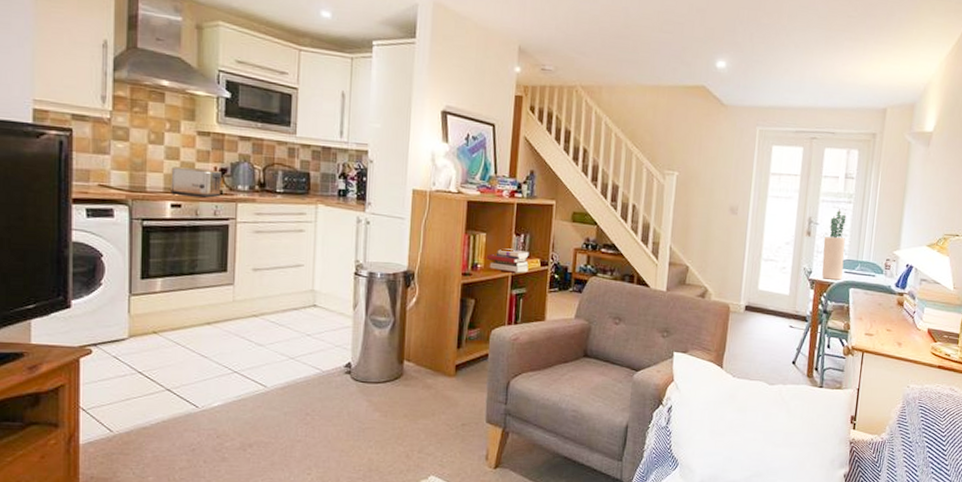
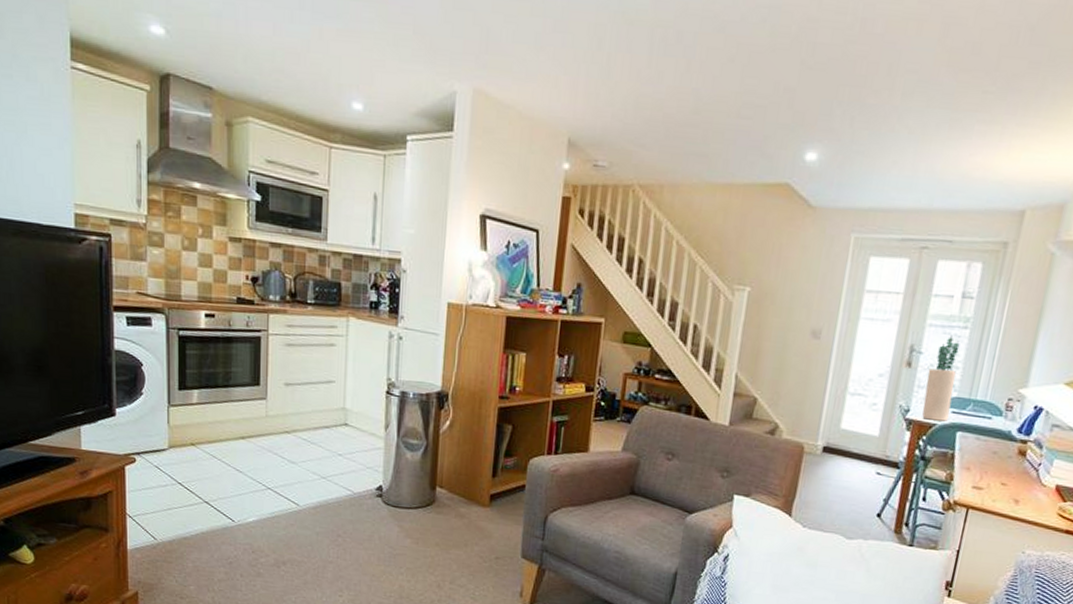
toaster: present [170,166,222,198] -> none [204,274,253,308]
books: present [487,248,529,274] -> none [526,370,573,400]

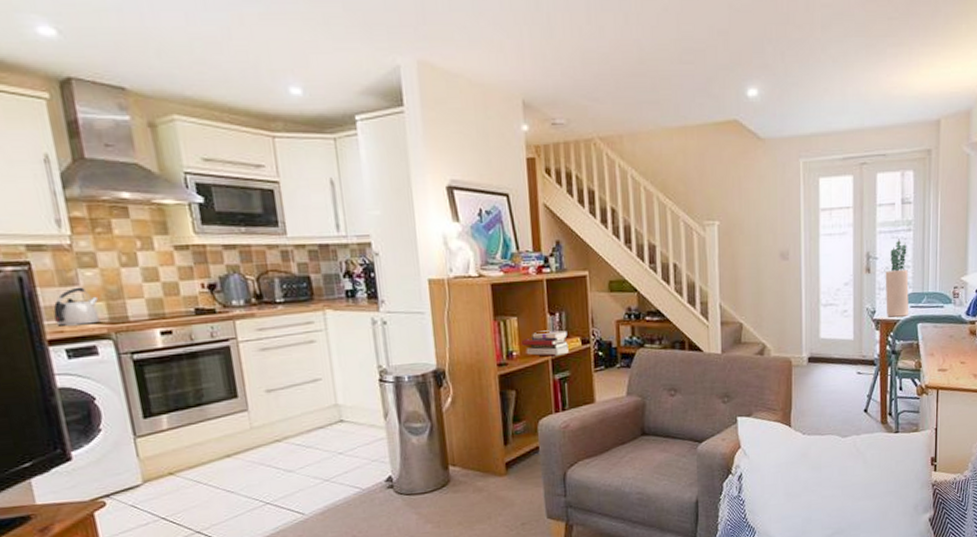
kettle: none [122,262,159,298] -> present [53,287,100,327]
books: none [526,370,573,400] -> present [522,330,569,357]

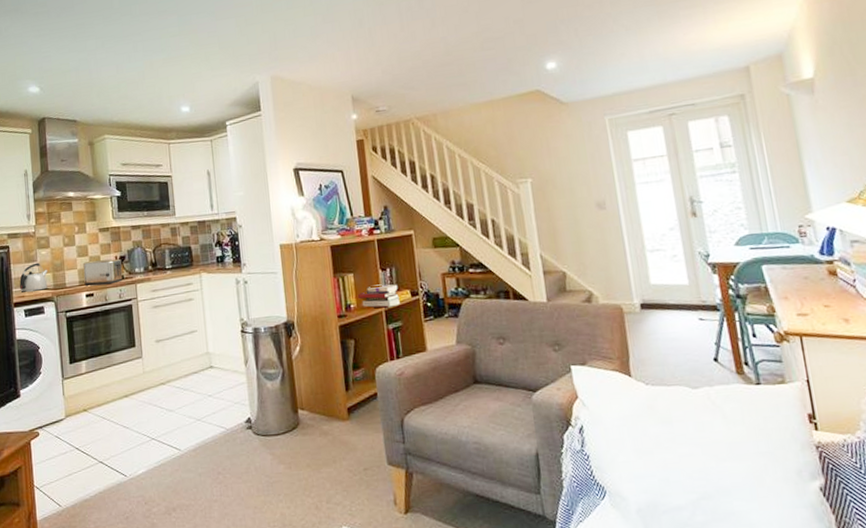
toaster: none [152,286,215,321] -> present [83,258,123,286]
vase: present [885,238,909,318] -> none [713,181,749,261]

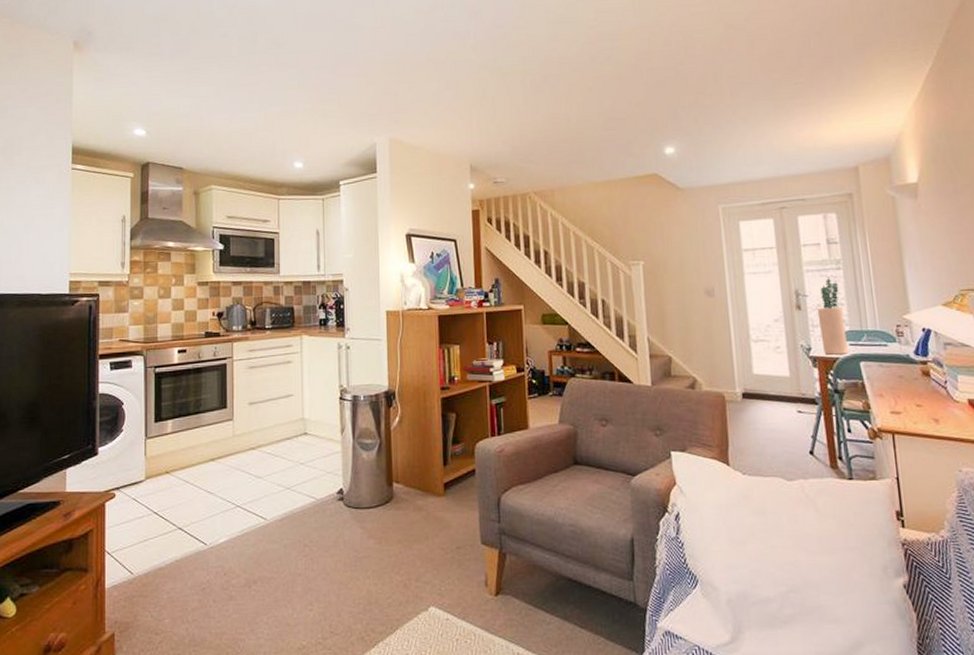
kettle: present [19,262,48,293] -> none [107,313,139,345]
toaster: present [83,258,123,286] -> none [177,314,219,342]
vase: none [713,181,749,261] -> present [817,277,848,355]

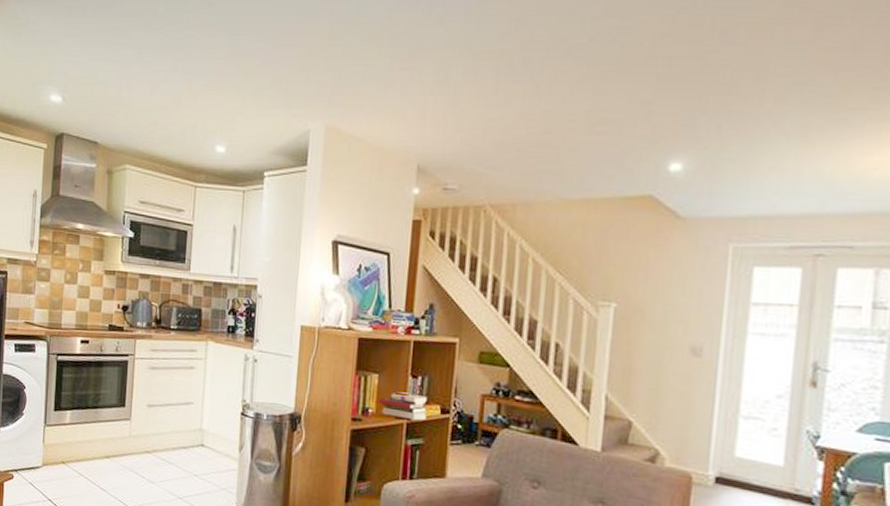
vase: present [817,277,848,355] -> none [836,350,877,450]

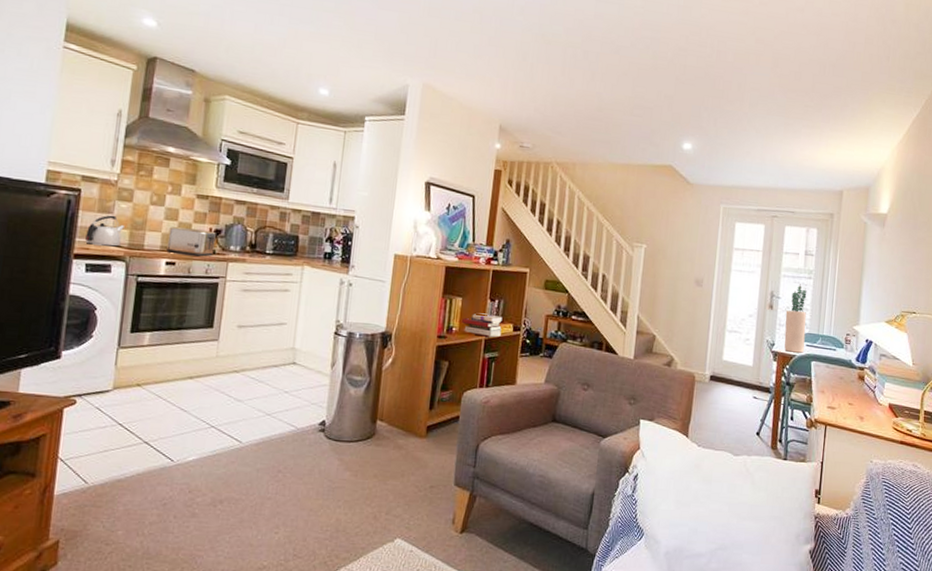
kettle: none [13,295,44,327] -> present [85,215,124,247]
toaster: none [81,304,124,334] -> present [166,226,216,257]
vase: none [836,350,877,450] -> present [784,284,807,353]

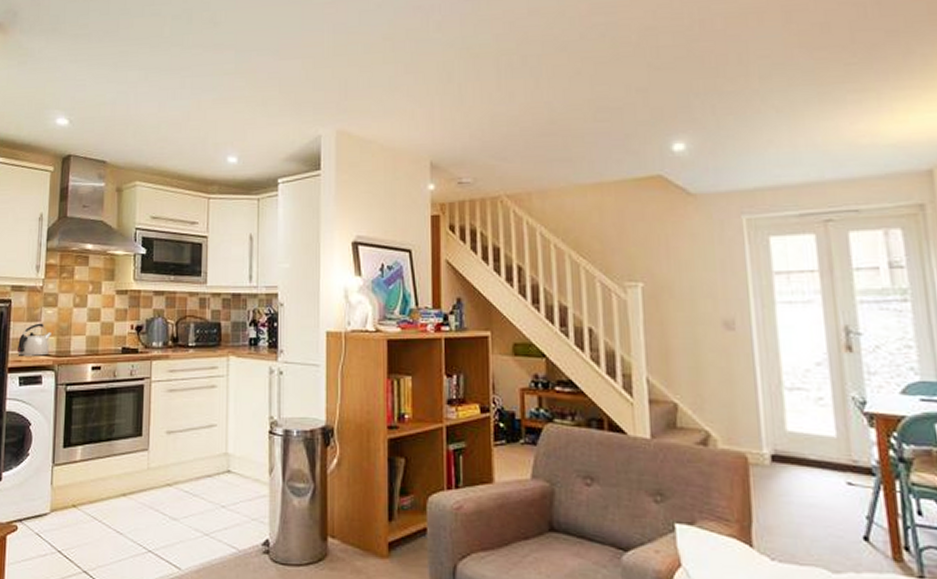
toaster: present [166,226,216,257] -> none [92,327,138,358]
books: present [462,313,503,338] -> none [415,393,466,425]
vase: present [784,284,807,353] -> none [875,310,918,412]

